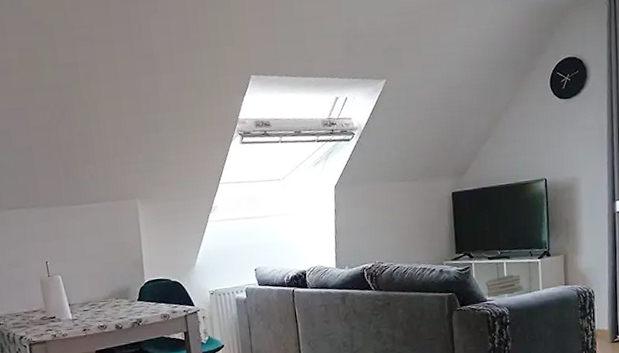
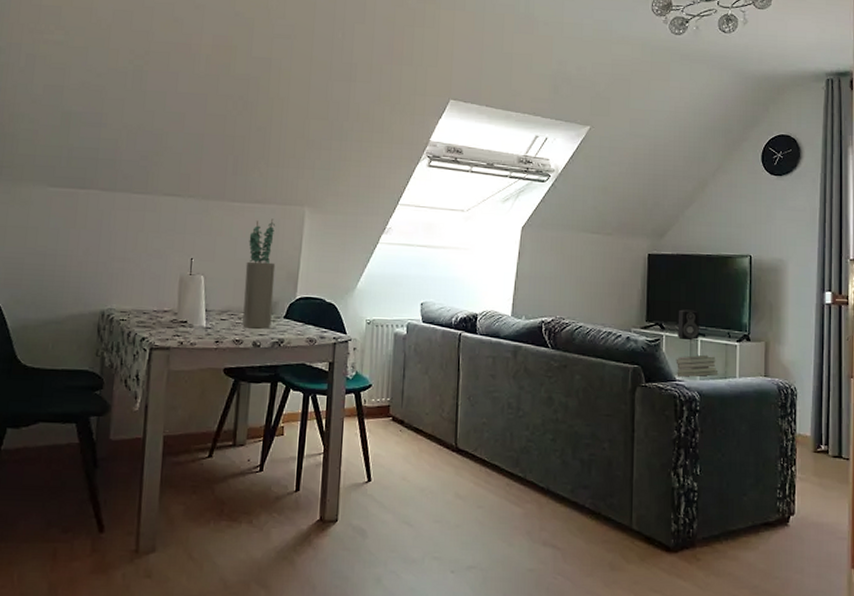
vase: none [92,215,128,315] -> present [242,219,276,329]
speaker: none [484,236,504,264] -> present [677,309,699,340]

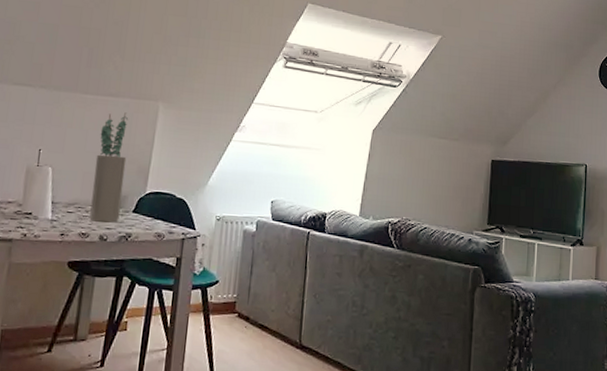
books: present [676,354,719,377] -> none [514,257,553,279]
speaker: present [677,309,699,340] -> none [516,214,537,243]

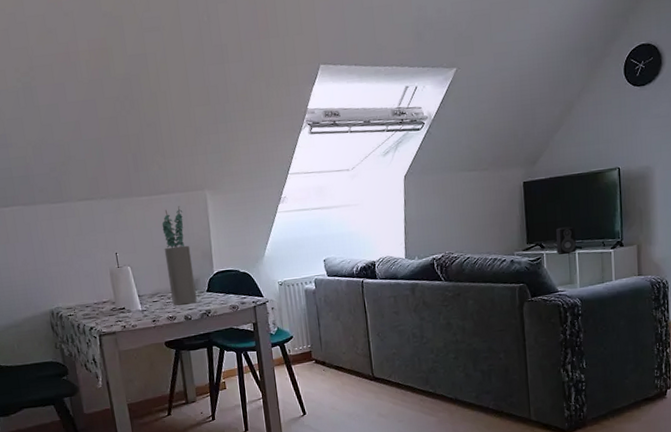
speaker: none [516,214,537,243] -> present [555,226,576,254]

